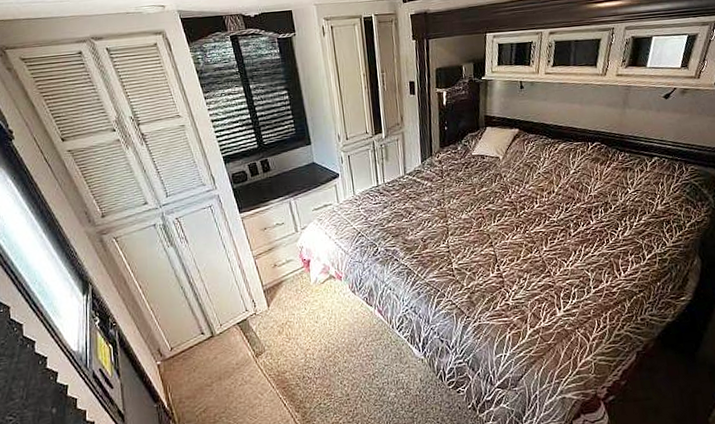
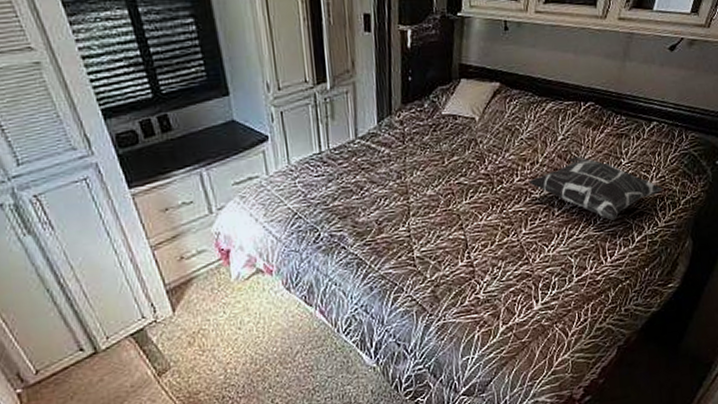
decorative pillow: none [546,186,668,241] -> present [528,156,663,221]

